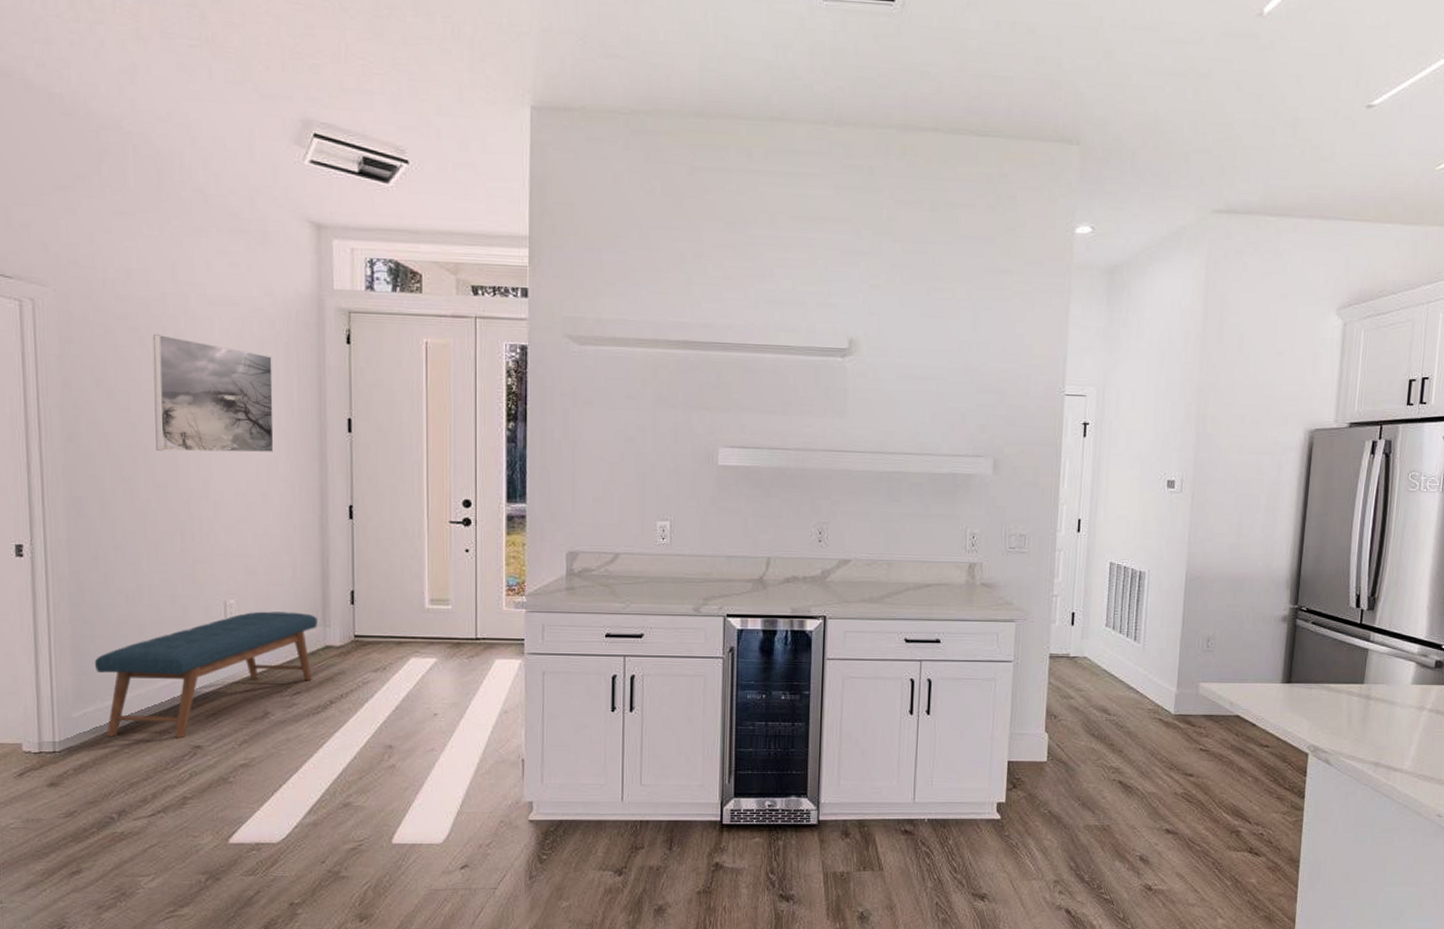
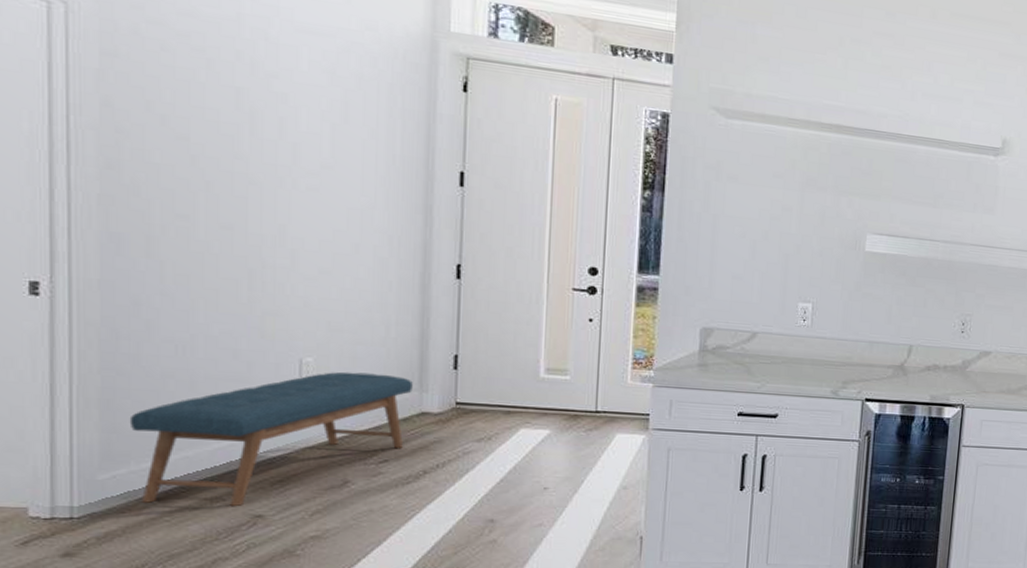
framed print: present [152,333,274,453] -> none [221,57,372,201]

